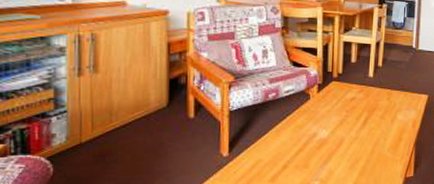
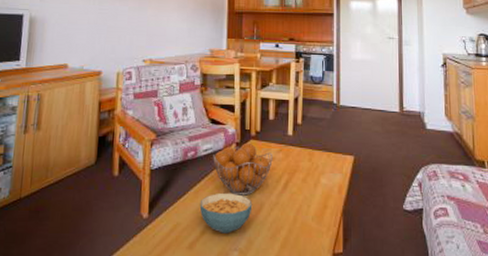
cereal bowl: none [281,130,333,167] -> present [199,192,253,234]
fruit basket: none [295,84,354,132] -> present [213,142,273,196]

